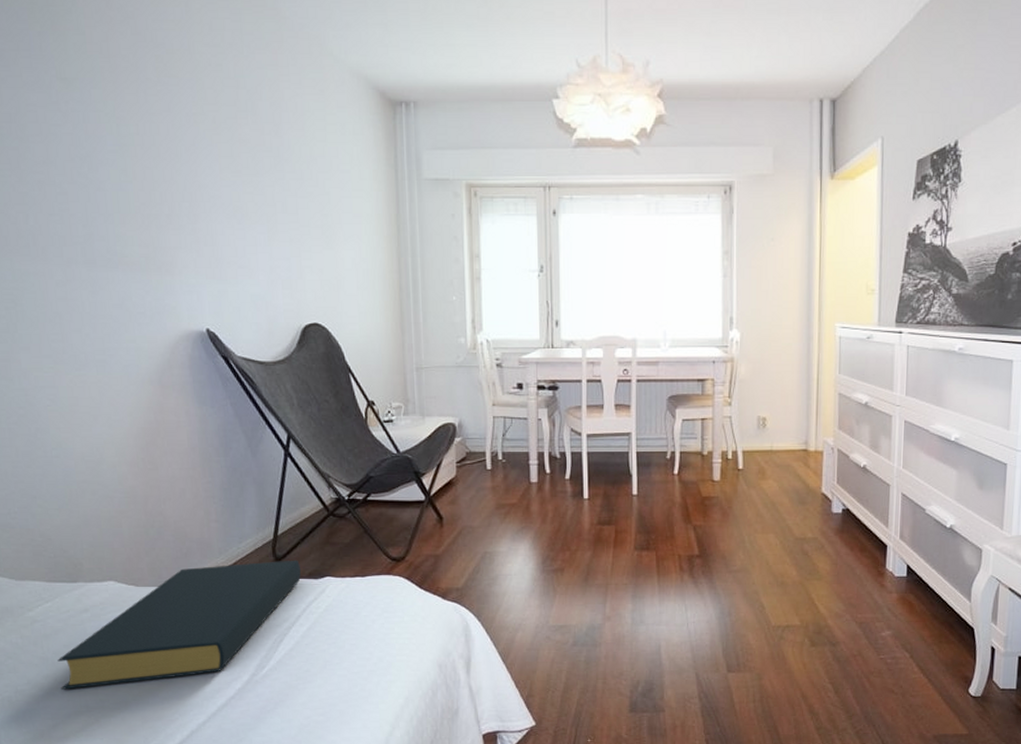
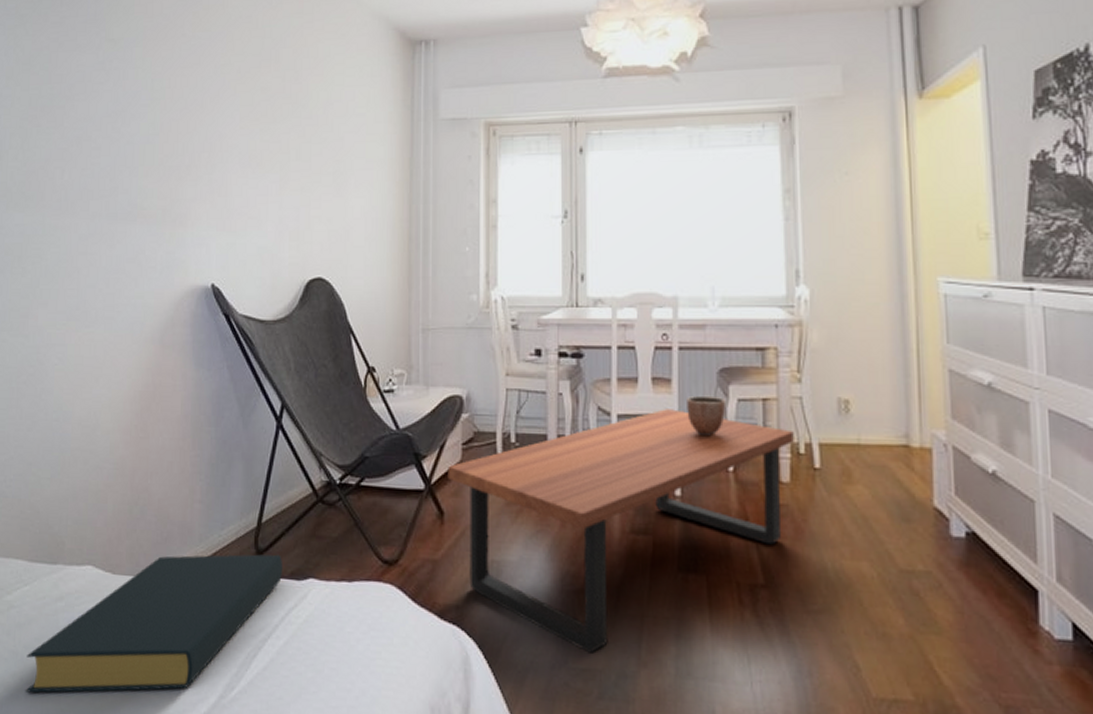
coffee table: none [444,429,724,614] -> present [448,409,794,654]
decorative bowl: none [643,418,674,449] -> present [687,396,727,437]

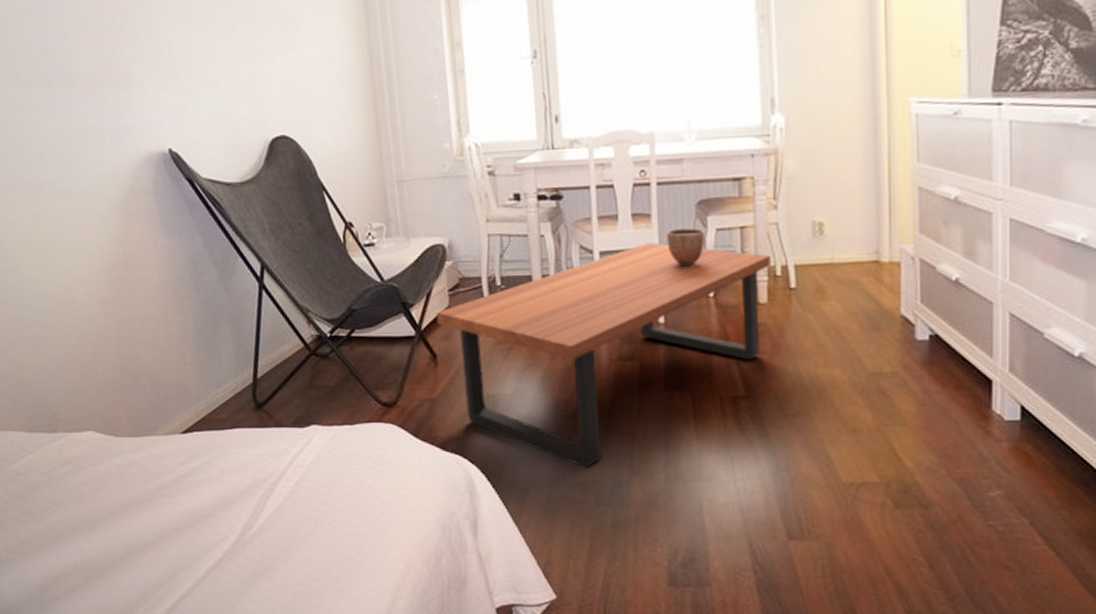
hardback book: present [25,554,284,693] -> none [43,406,285,548]

